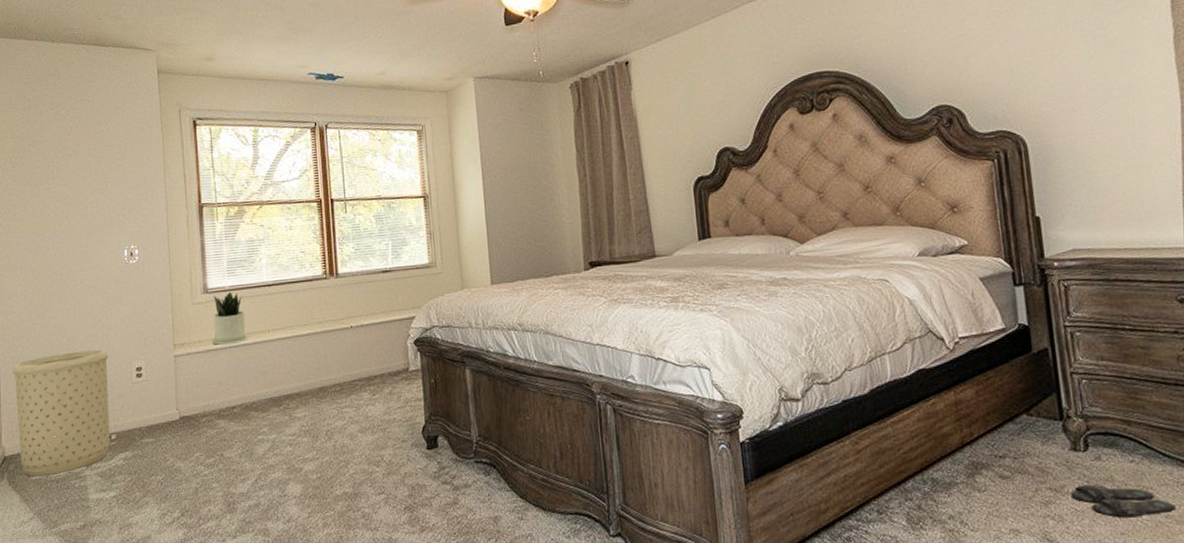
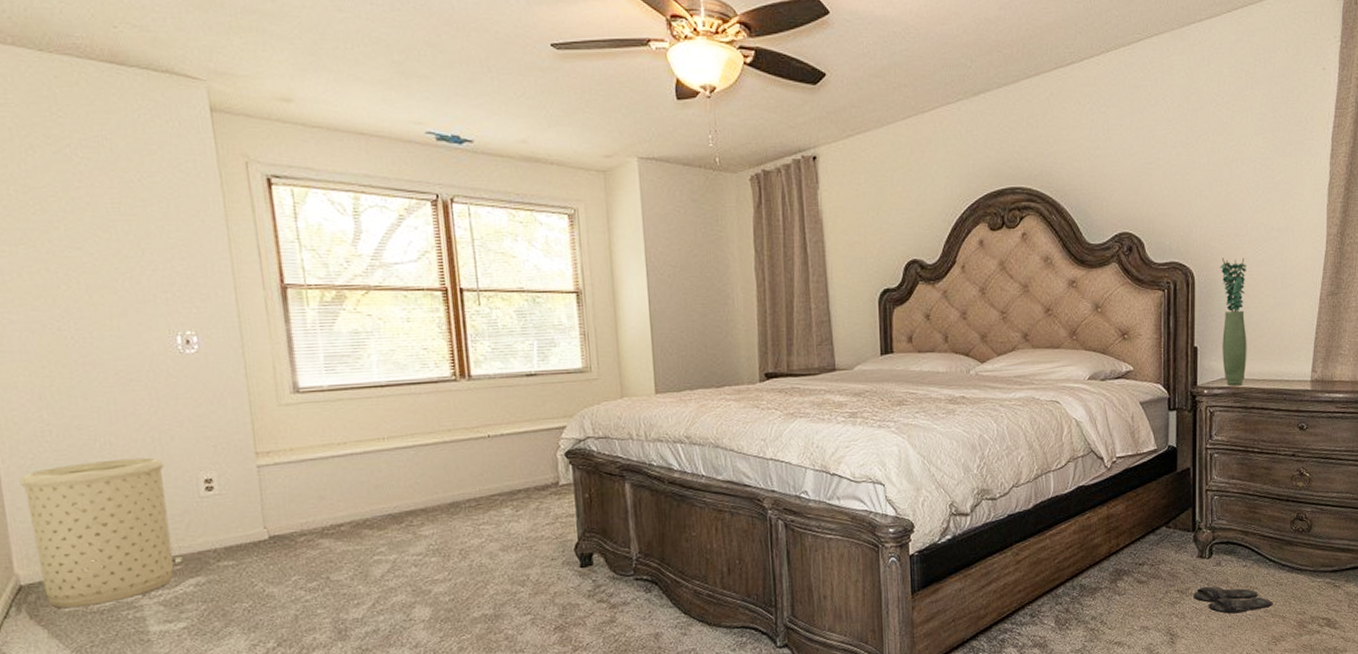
planter: present [211,292,249,345] -> none [307,393,357,454]
vase: none [1055,121,1102,258] -> present [1220,258,1247,386]

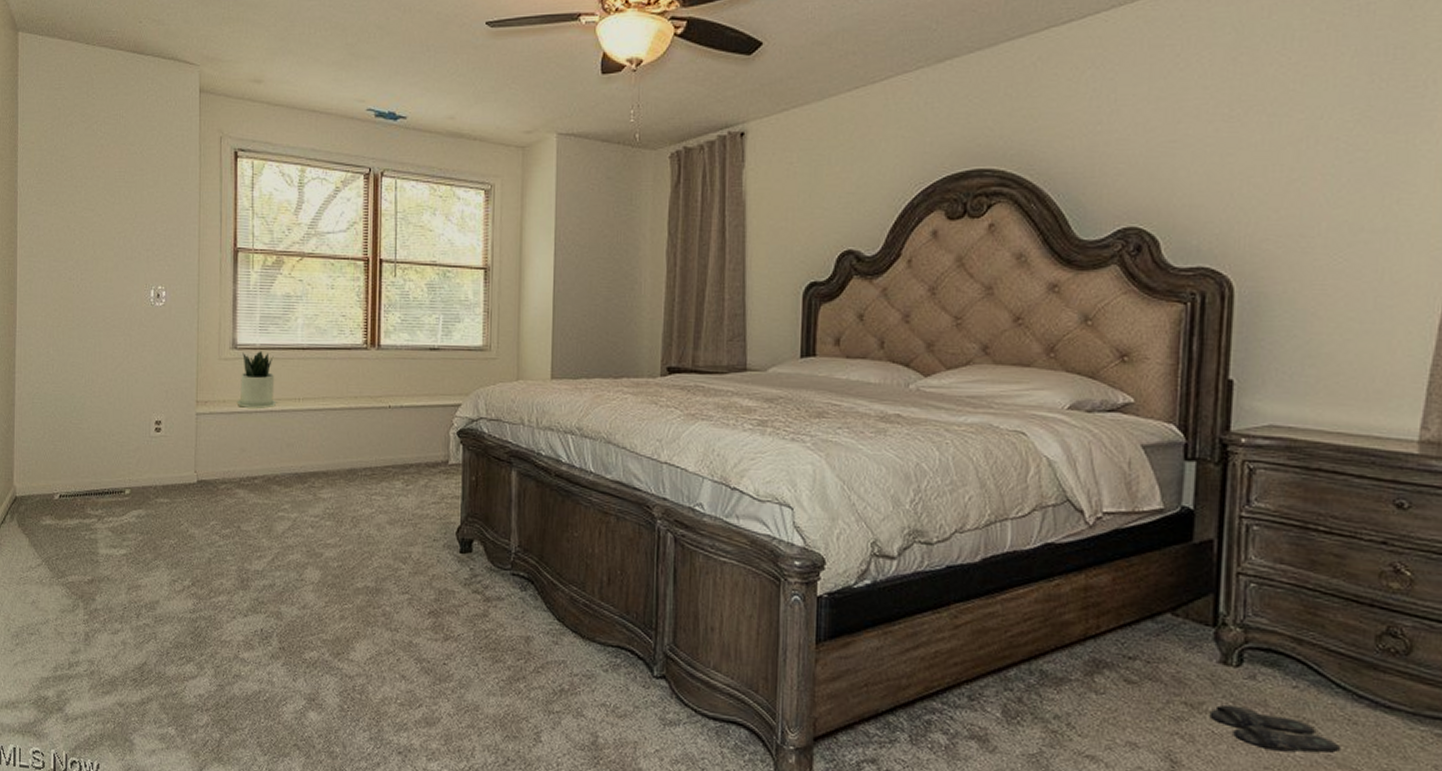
laundry basket: present [19,457,175,609] -> none [27,395,128,523]
planter: none [307,393,357,454] -> present [236,351,277,409]
vase: present [1220,258,1247,386] -> none [1272,265,1317,438]

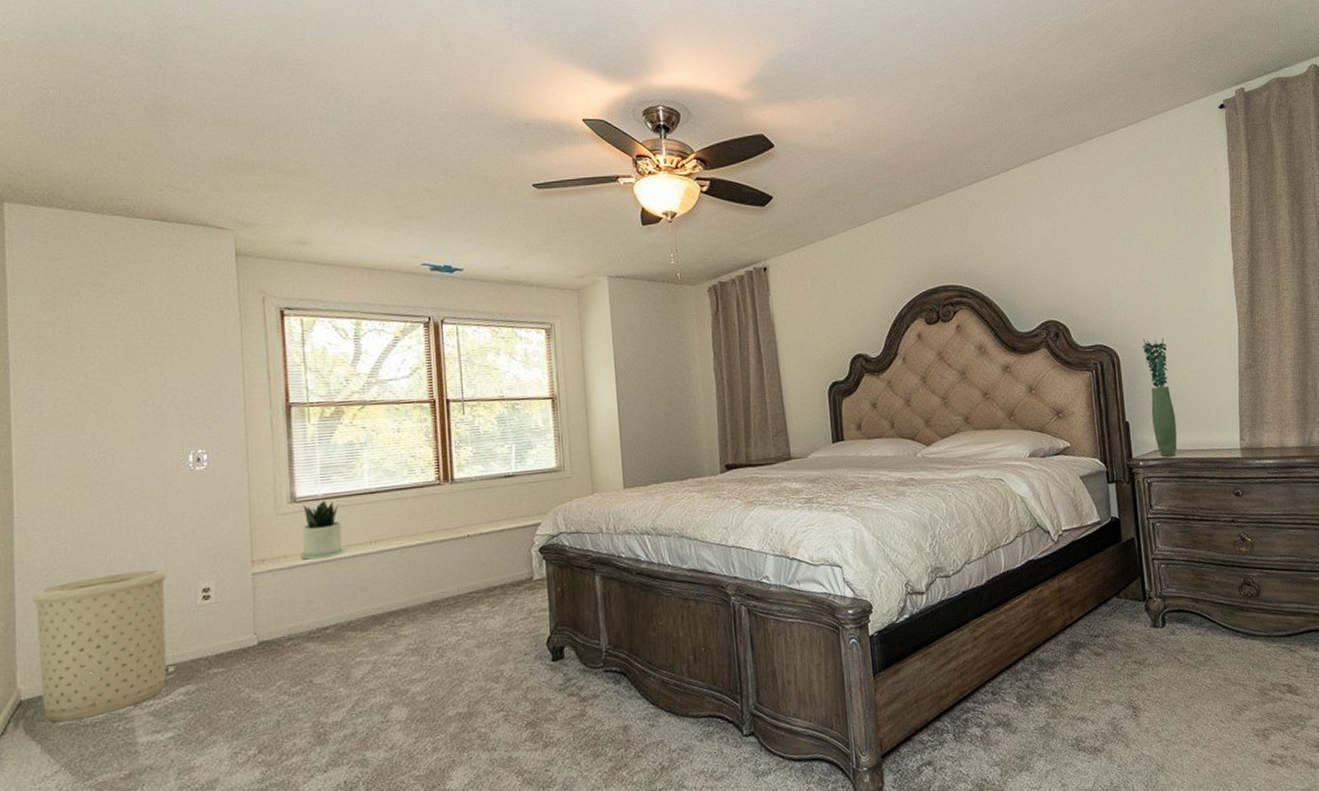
laundry basket: none [27,395,128,523] -> present [32,570,167,722]
slippers: present [1209,704,1340,753] -> none [1151,655,1232,684]
vase: none [1272,265,1317,438] -> present [1142,338,1178,458]

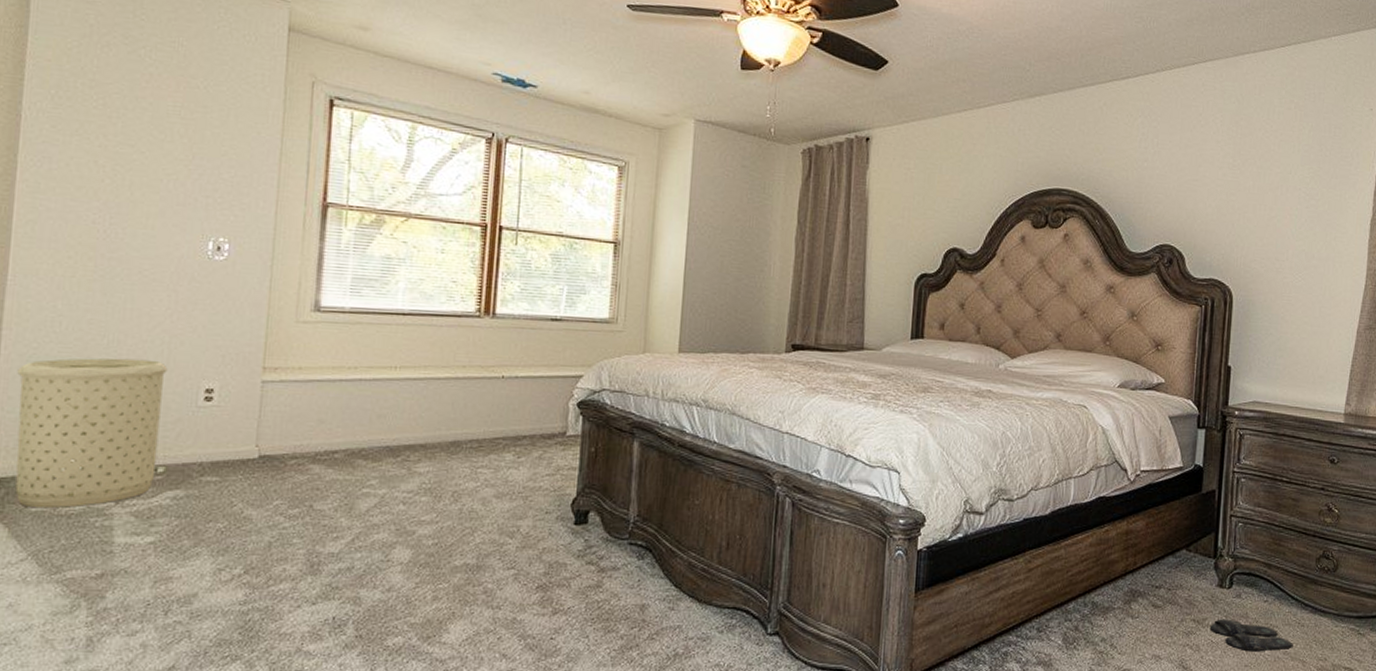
planter: present [299,501,346,560] -> none [316,315,368,377]
vase: present [1142,338,1178,458] -> none [1255,280,1285,411]
slippers: none [1151,655,1232,684] -> present [1209,619,1293,652]

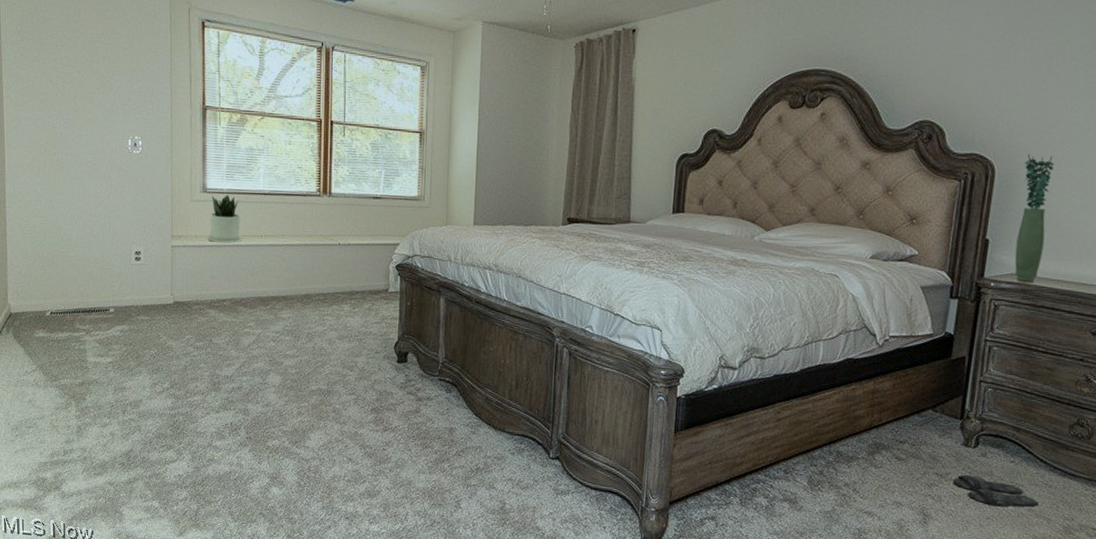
laundry basket: present [15,358,168,509] -> none [18,228,110,335]
planter: none [316,315,368,377] -> present [207,195,243,243]
vase: none [1255,280,1285,411] -> present [1014,154,1054,283]

